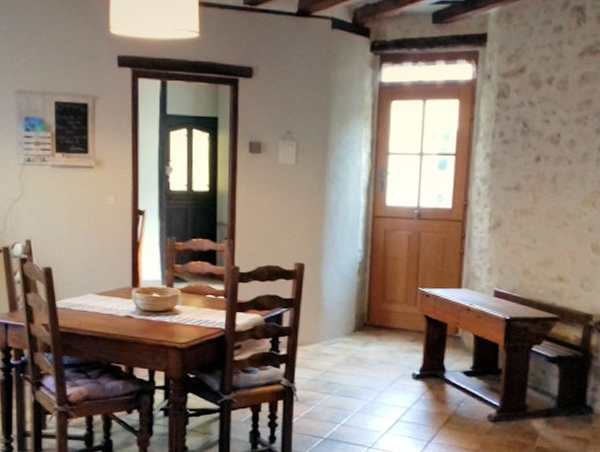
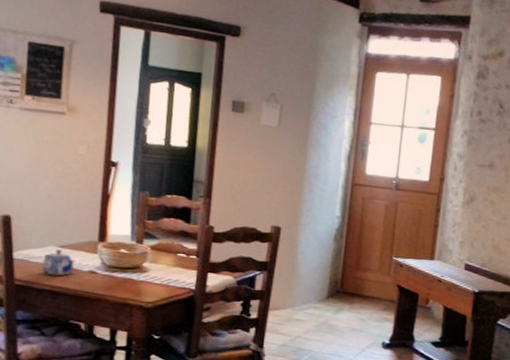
teapot: none [82,296,112,322] -> present [41,249,75,276]

